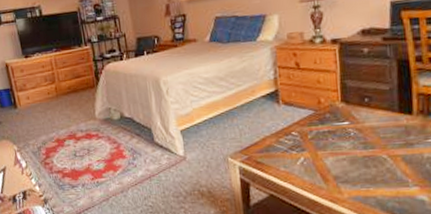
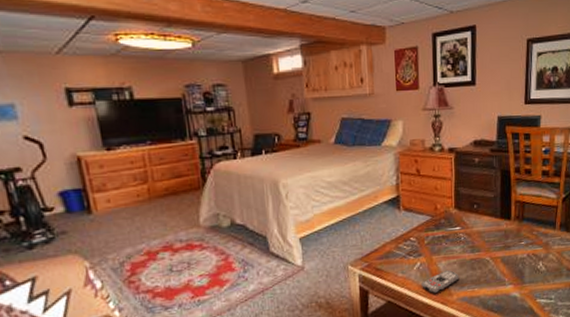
remote control: none [306,167,350,191] -> present [421,270,459,294]

